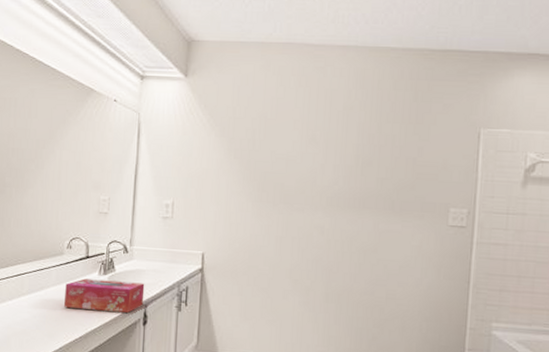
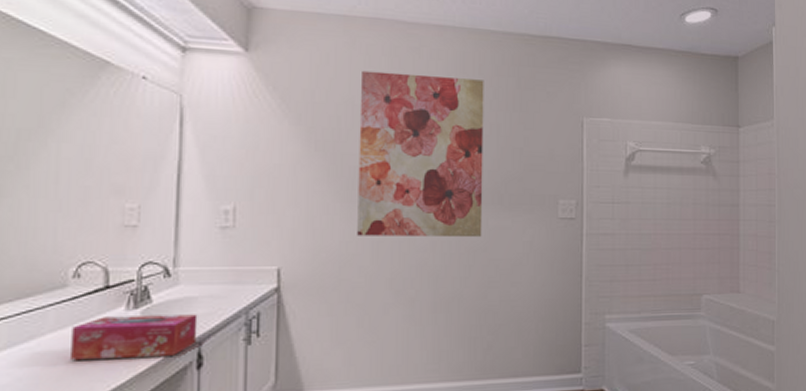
wall art: none [264,89,382,239] -> present [357,70,484,238]

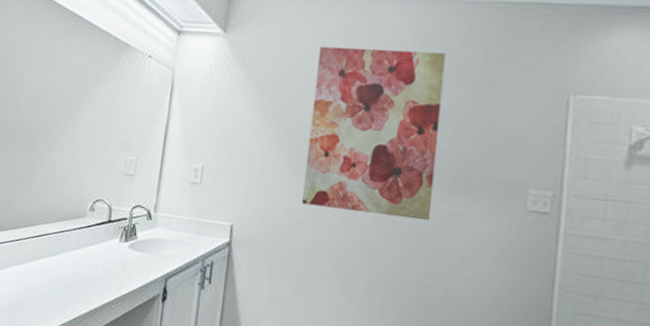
tissue box: present [71,314,198,360] -> none [82,244,167,286]

